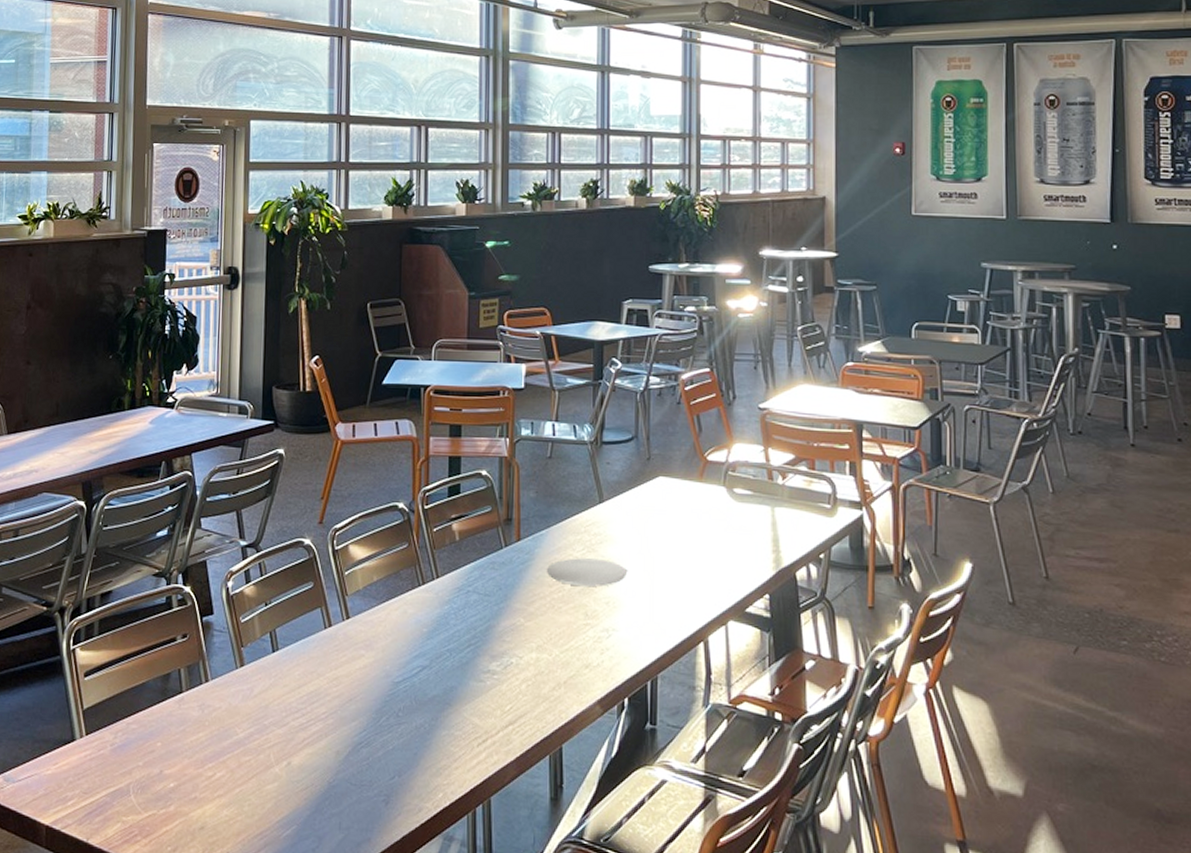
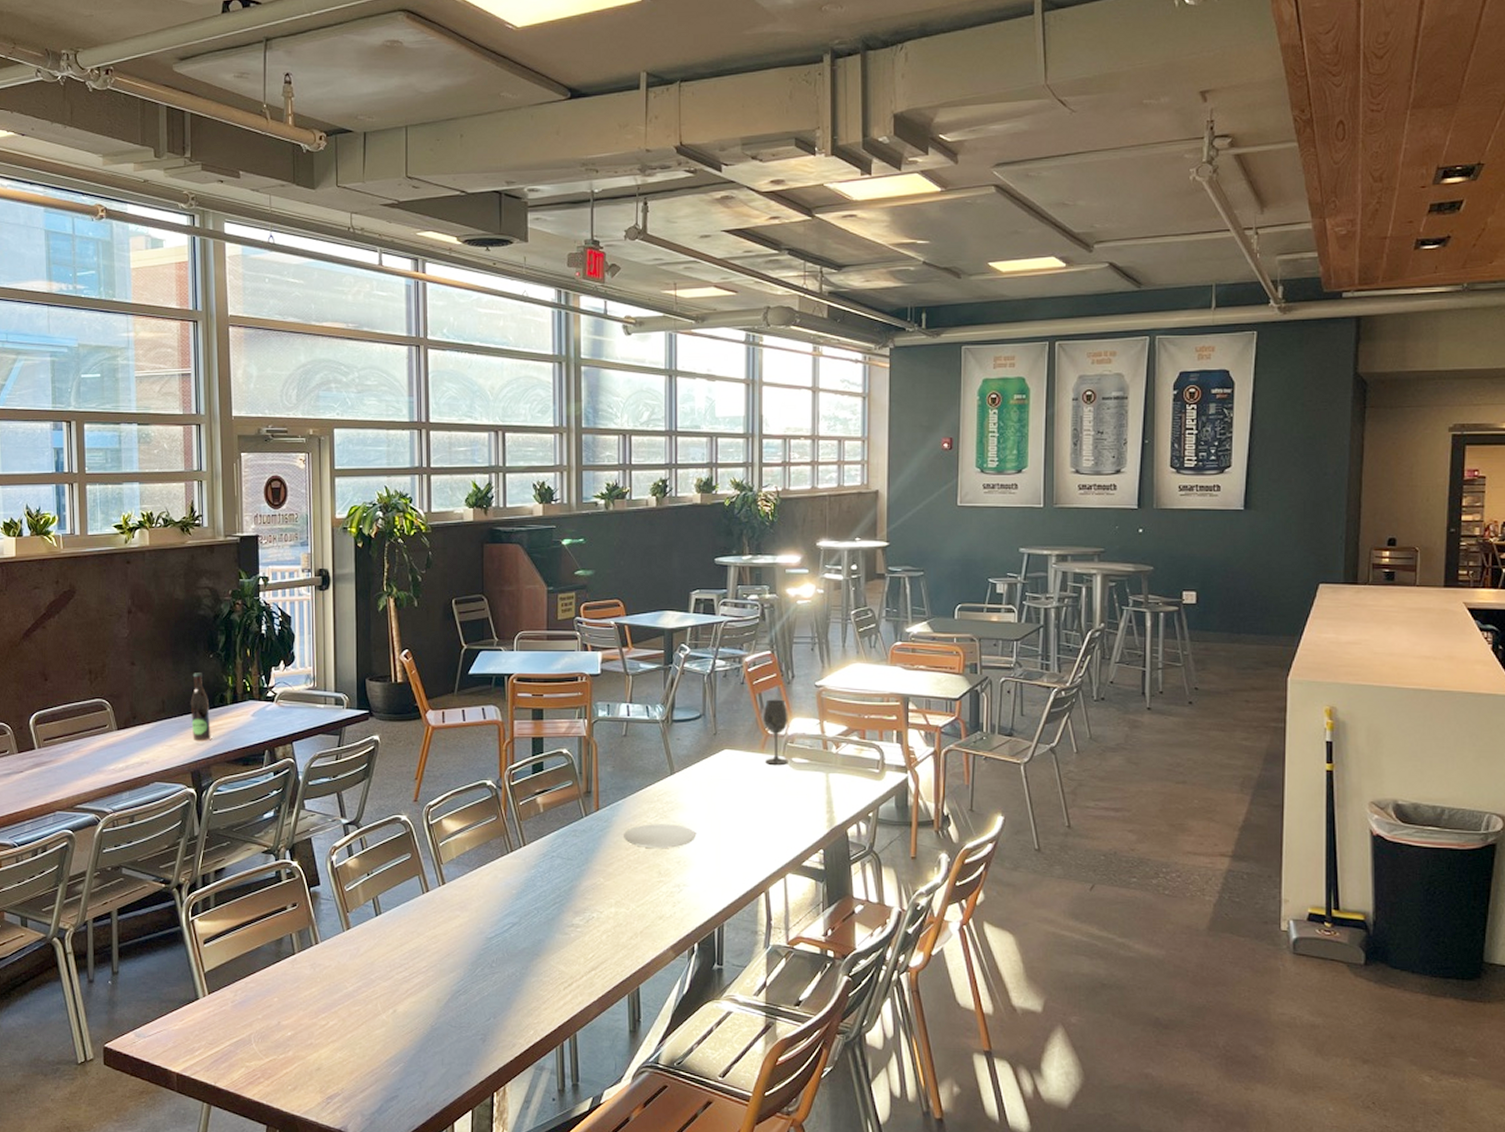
bottle: none [85,374,106,450] -> present [190,673,211,742]
wine glass: none [701,422,730,496] -> present [763,699,788,765]

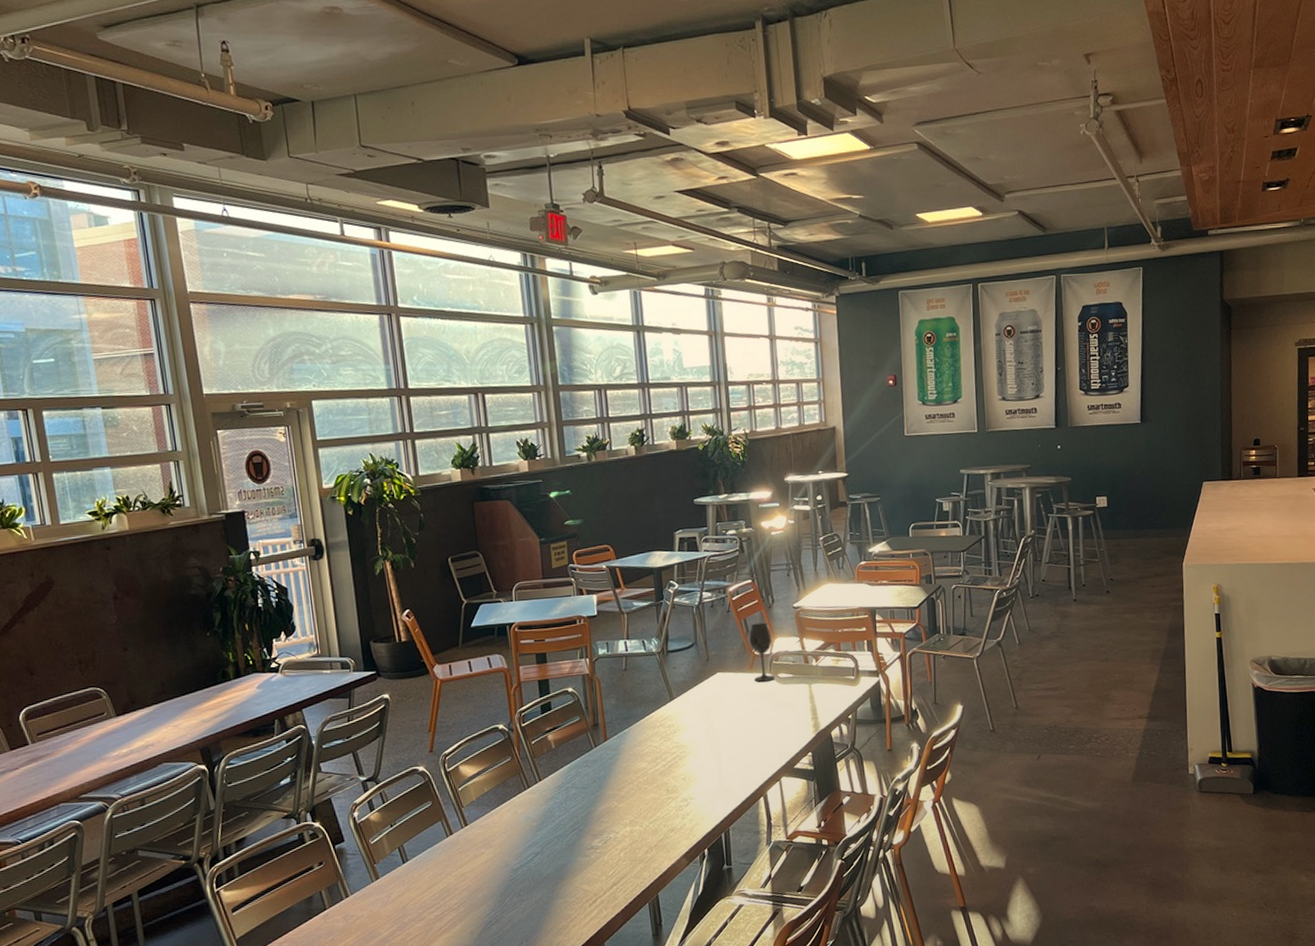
bottle: present [190,673,211,742] -> none [190,651,217,719]
plate: present [623,824,696,849] -> none [631,745,698,770]

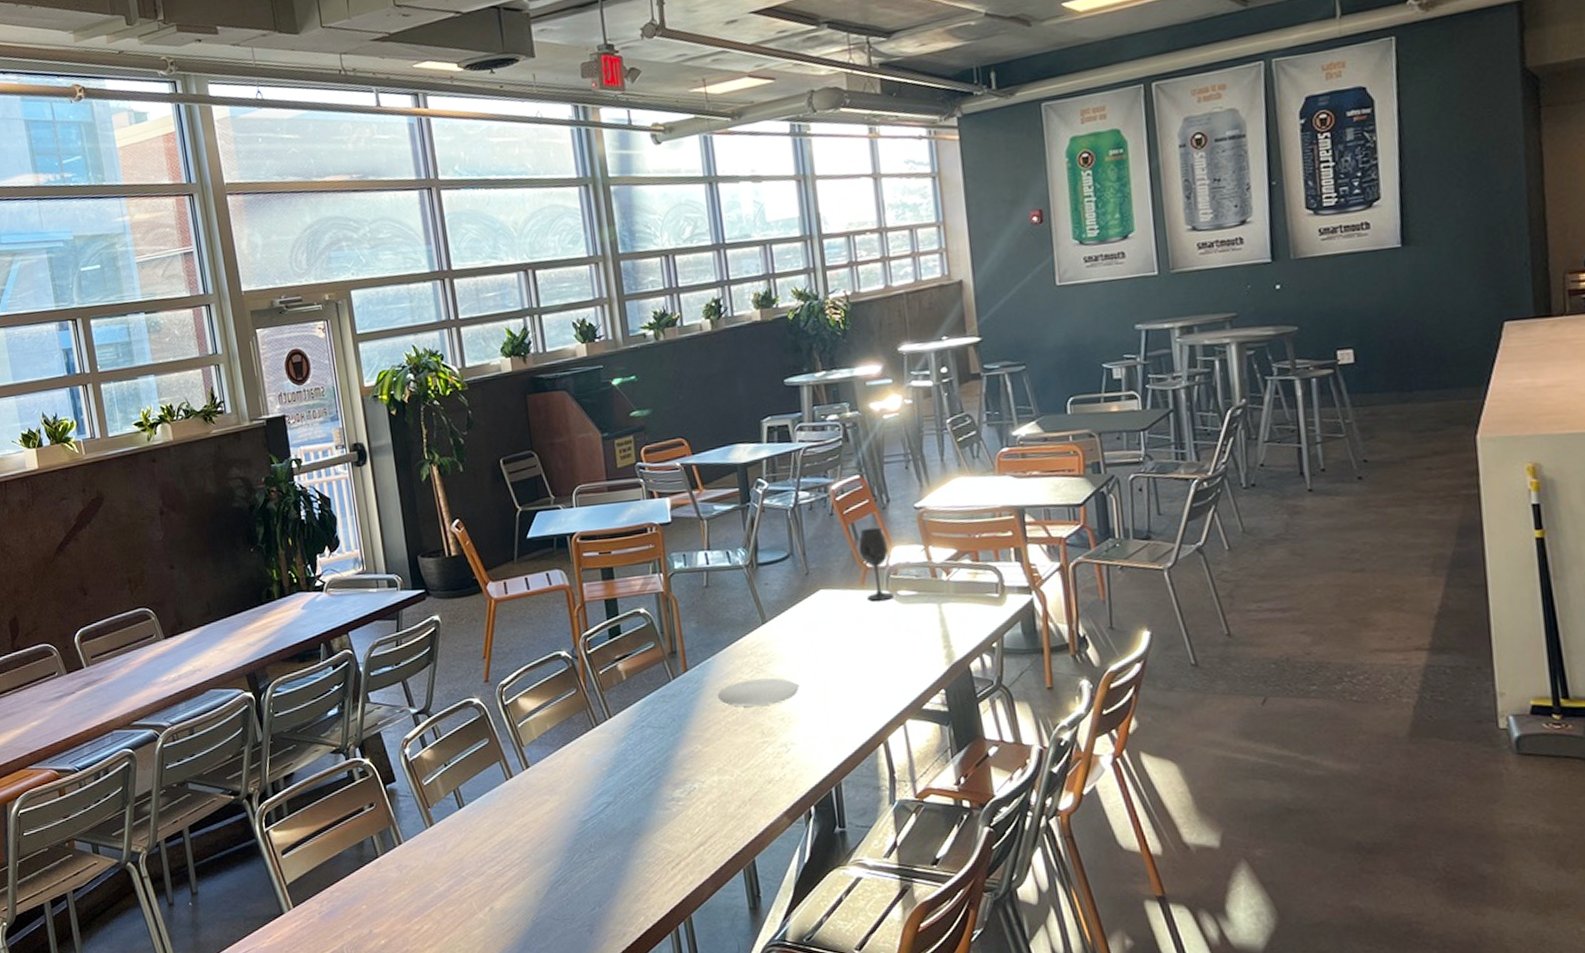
plate: none [631,745,698,770] -> present [716,678,798,708]

